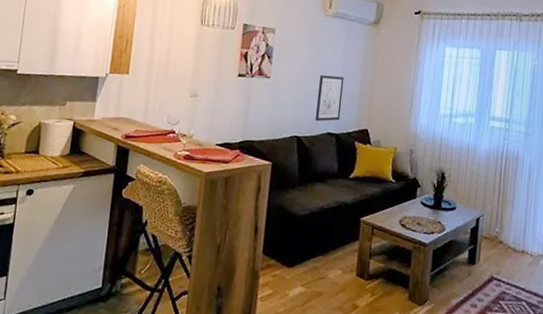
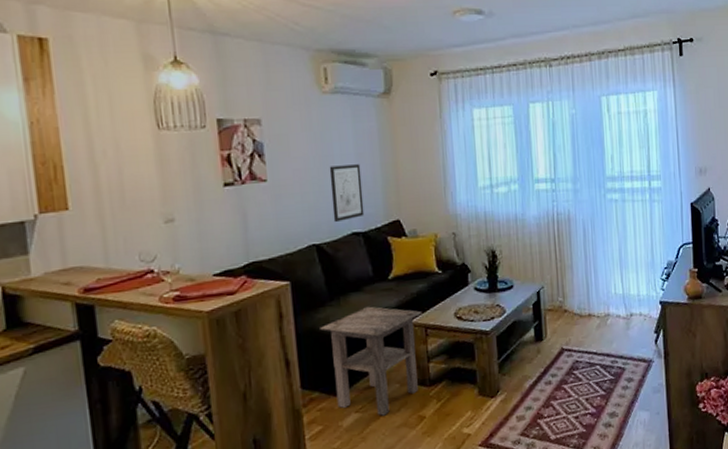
side table: none [287,197,372,296] -> present [320,306,422,416]

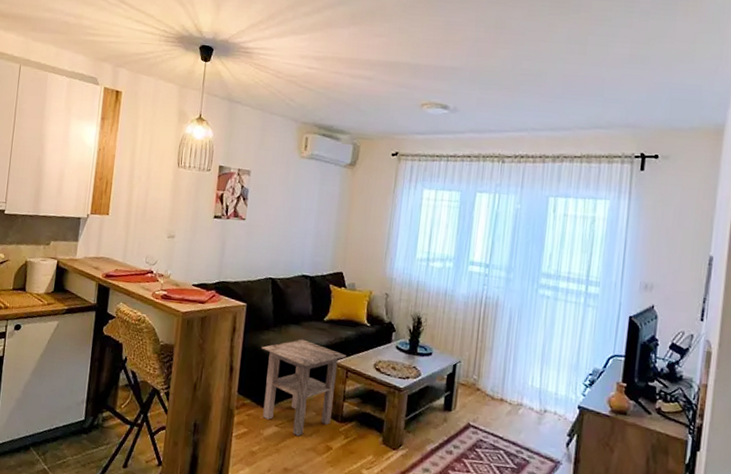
wall art: present [329,164,365,223] -> none [289,217,320,264]

